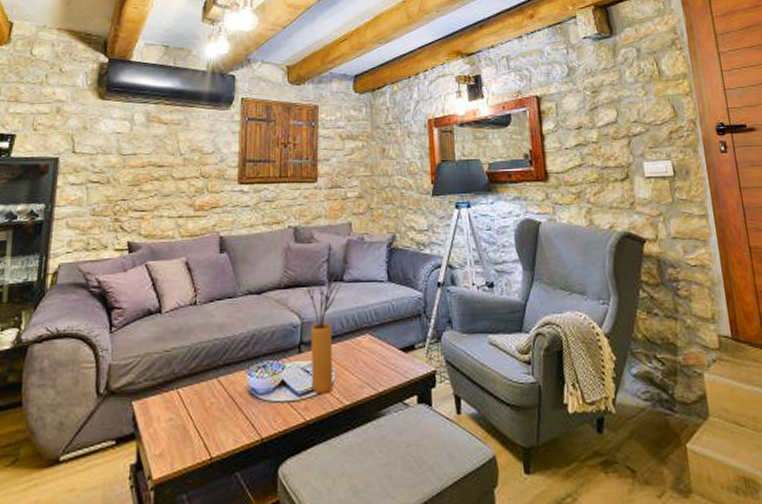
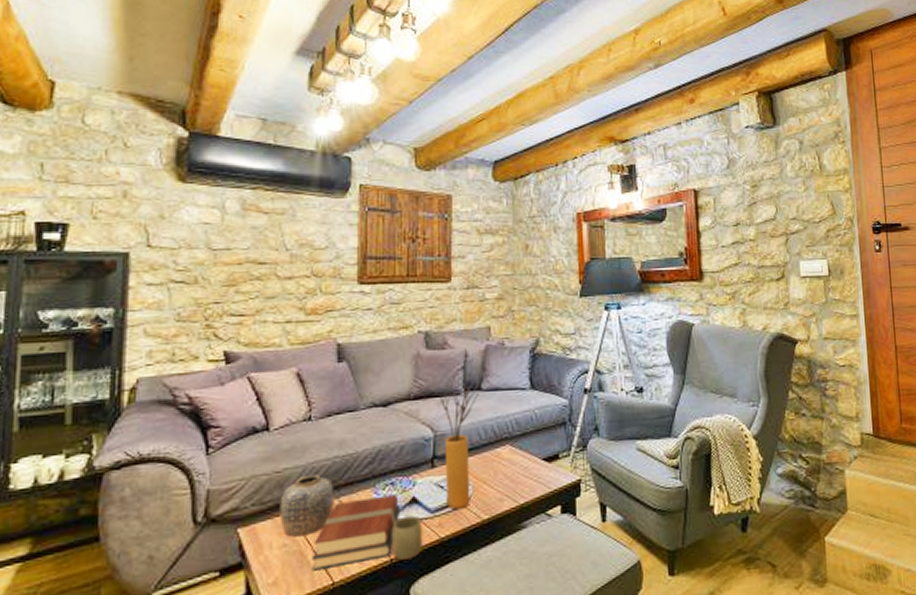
decorative jar: none [167,354,215,412] -> present [279,474,335,537]
books: none [192,377,270,445] -> present [311,494,399,571]
mug: none [263,398,291,440] -> present [392,515,423,560]

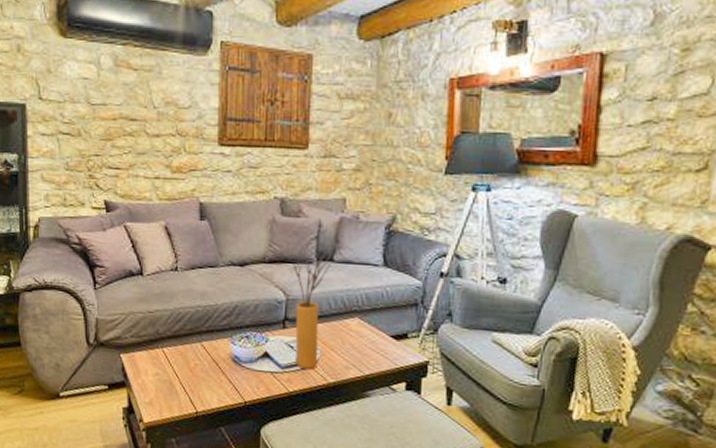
decorative jar: present [279,474,335,537] -> none [153,318,198,369]
books: present [311,494,399,571] -> none [179,346,253,400]
mug: present [392,515,423,560] -> none [246,367,274,405]

